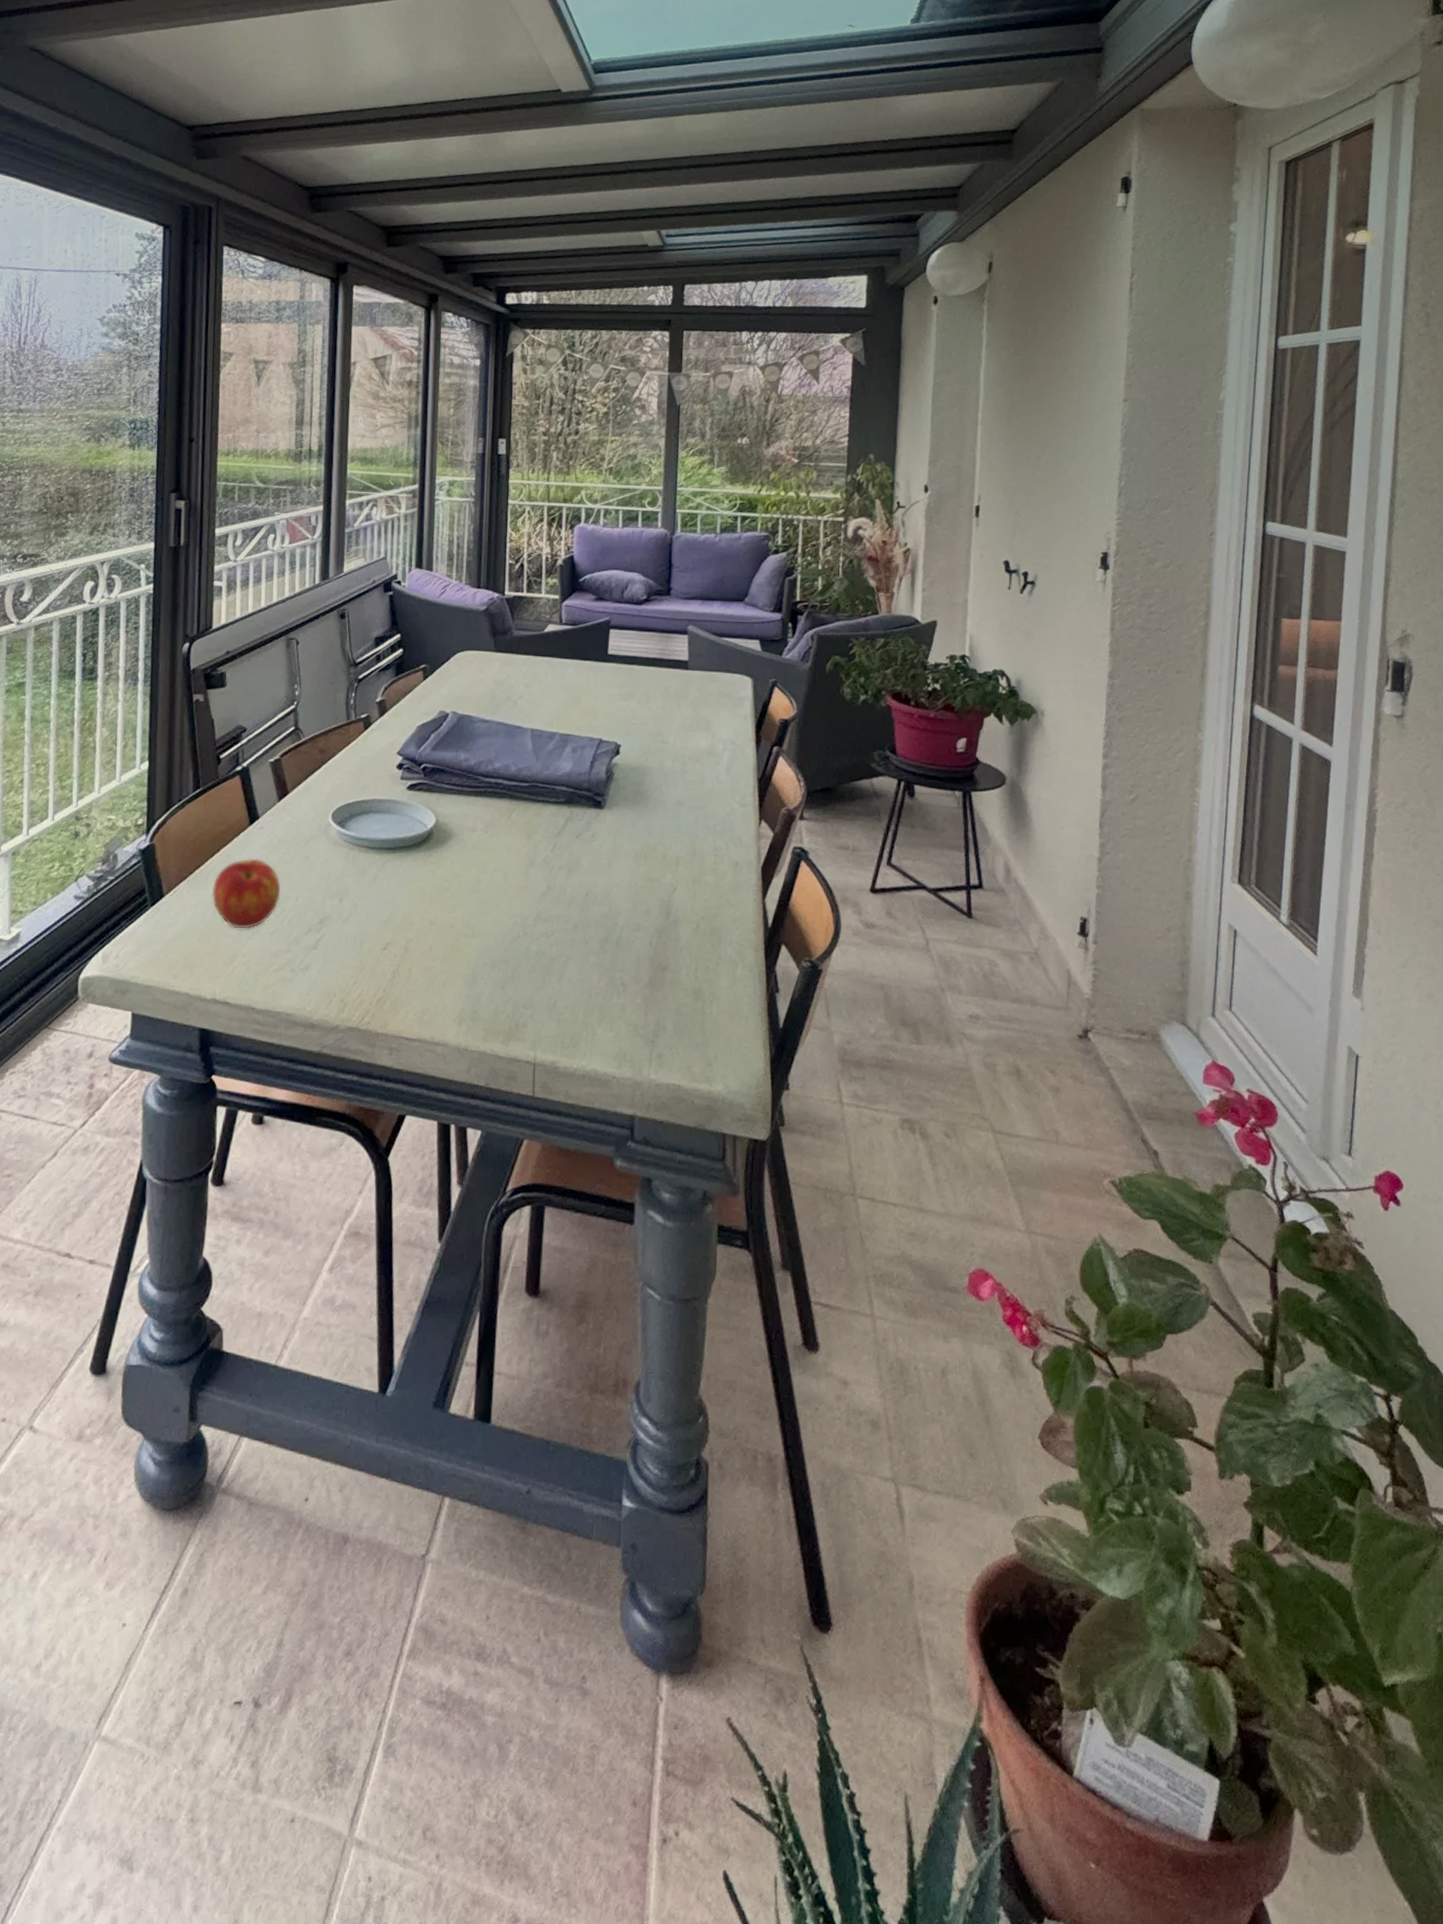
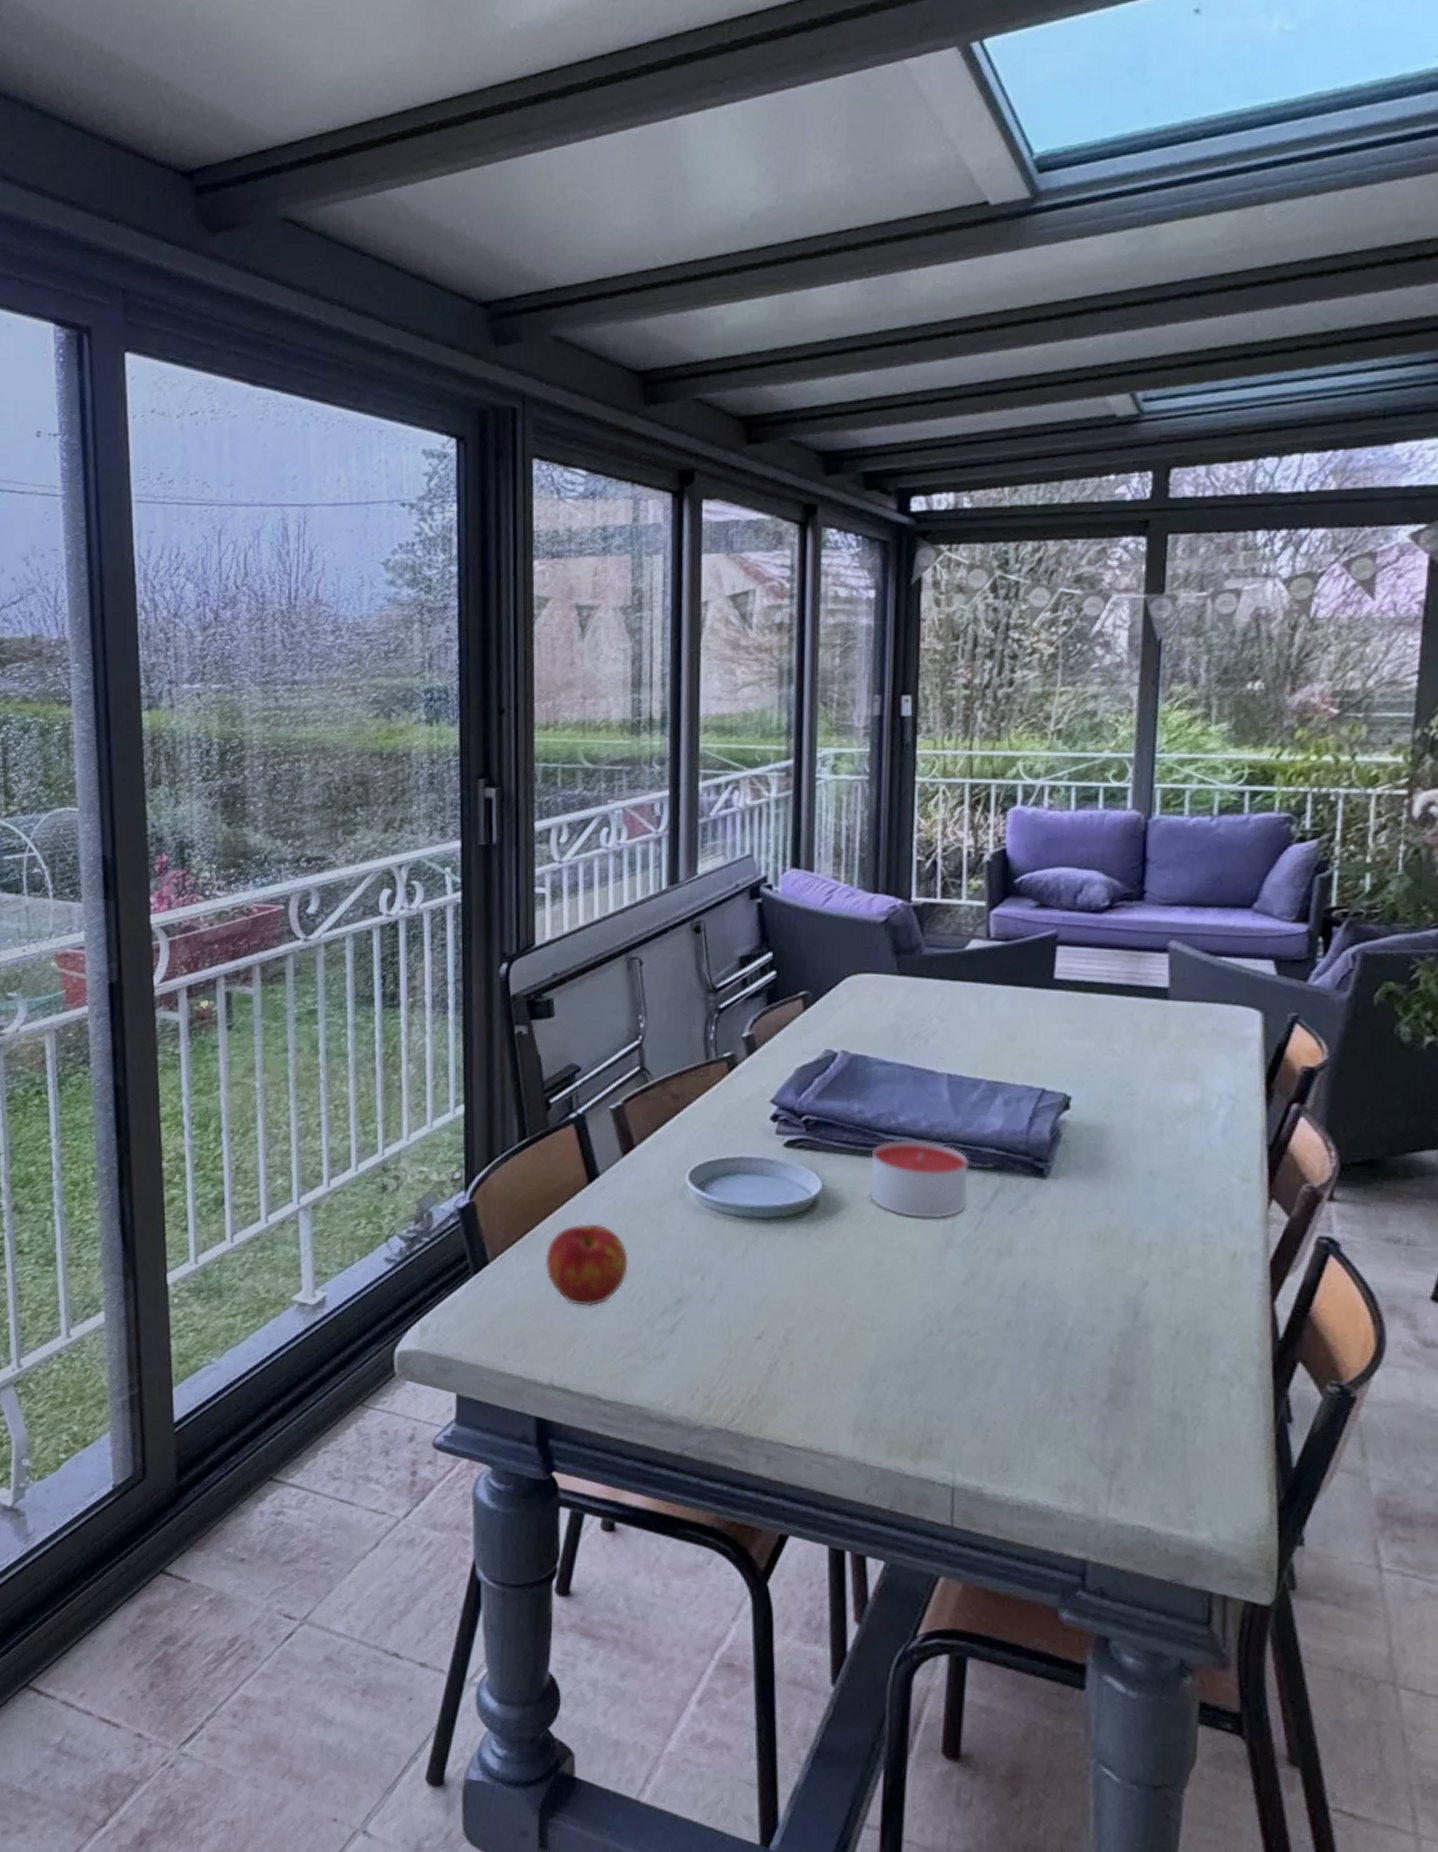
candle: none [472,781,546,844] -> present [869,1139,969,1219]

